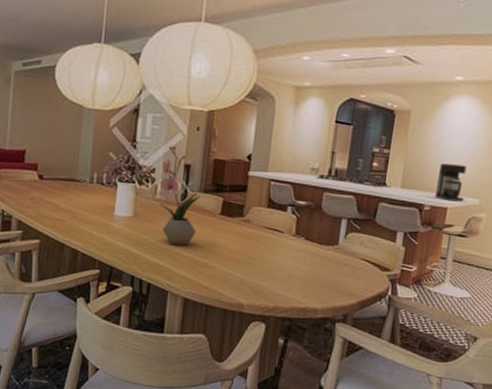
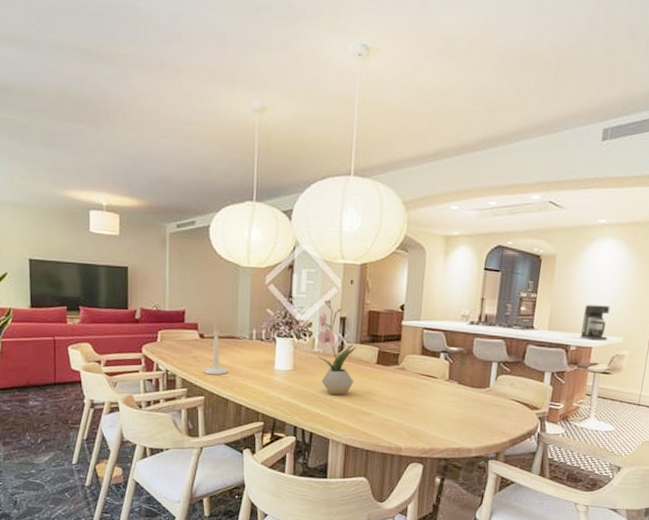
candlestick: none [40,159,66,219] -> present [203,318,228,375]

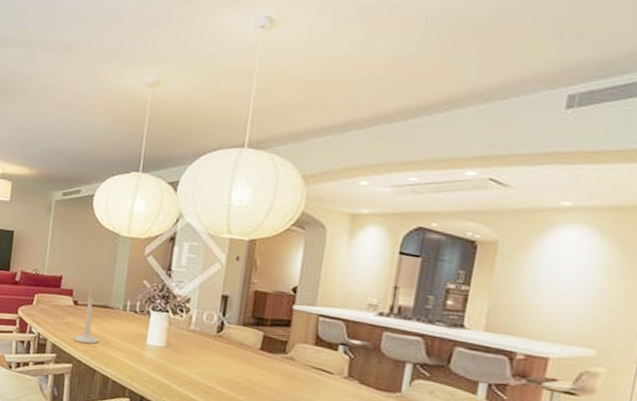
flower arrangement: present [317,299,357,396] -> none [194,275,238,381]
coffee maker: present [580,305,611,341] -> none [530,304,577,352]

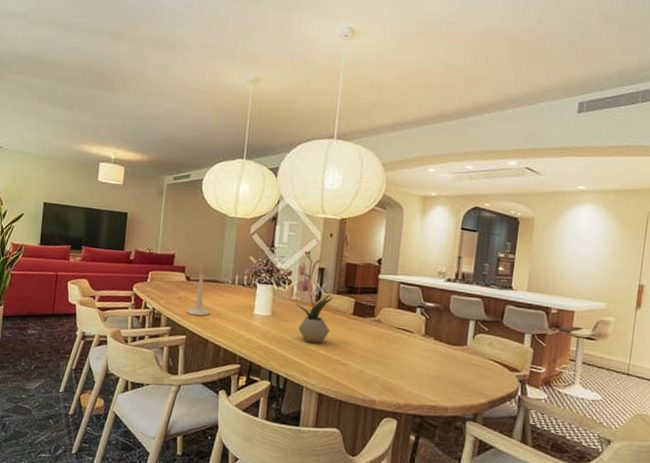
flower arrangement: none [194,275,238,381] -> present [296,250,334,344]

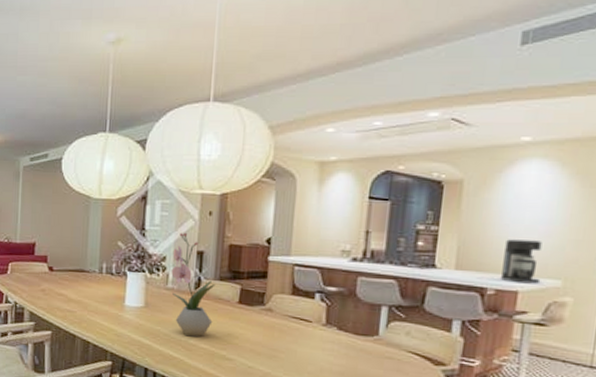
candlestick: present [186,262,210,317] -> none [51,250,76,310]
coffee maker: none [561,268,593,306] -> present [499,239,543,284]

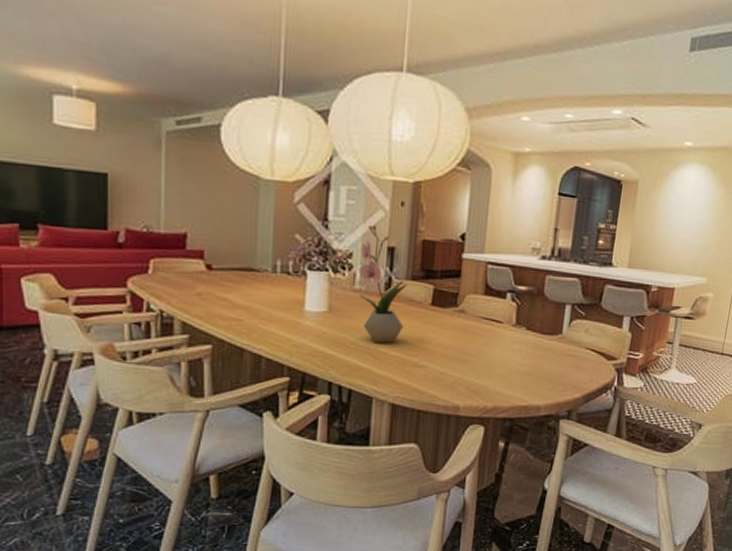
coffee maker: present [499,239,543,284] -> none [662,239,695,281]

